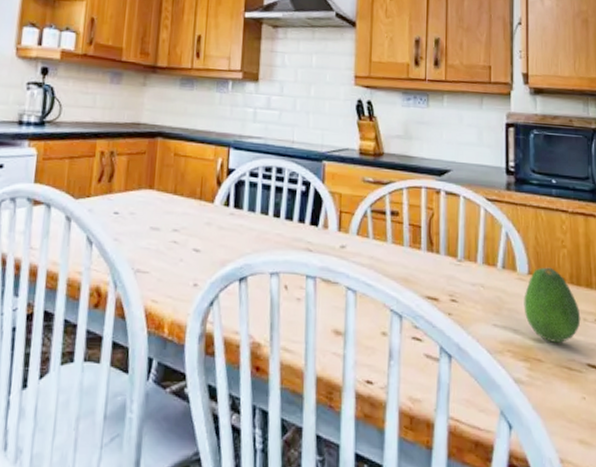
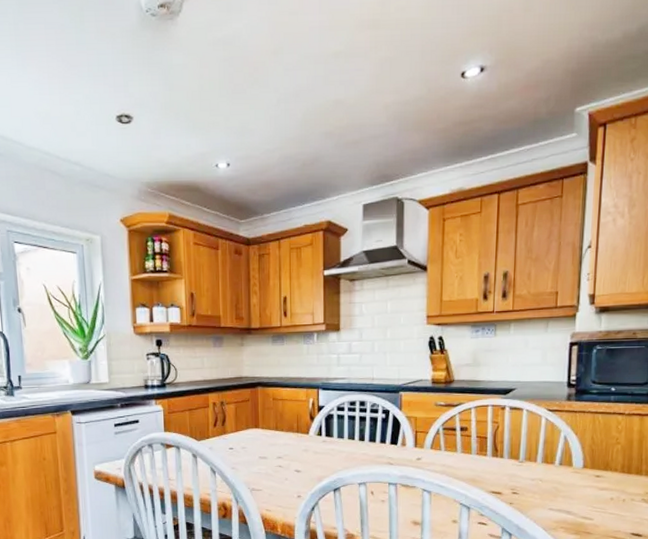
fruit: present [524,267,581,343] -> none [577,461,629,519]

